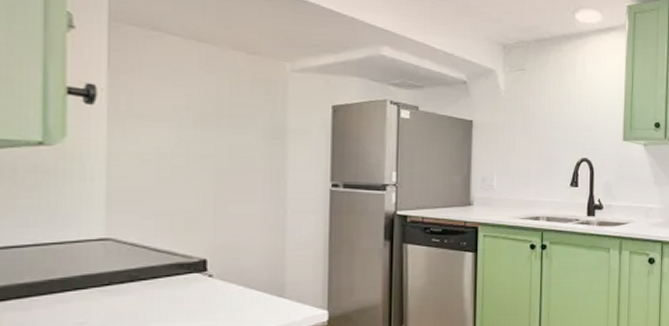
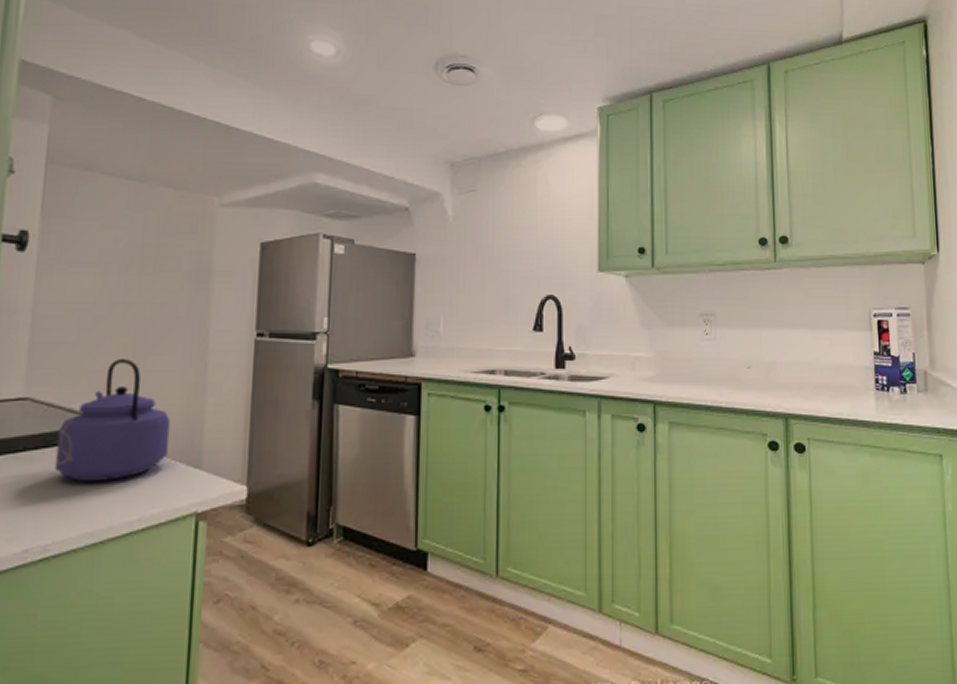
kettle: none [143,203,254,310] -> present [54,358,171,481]

